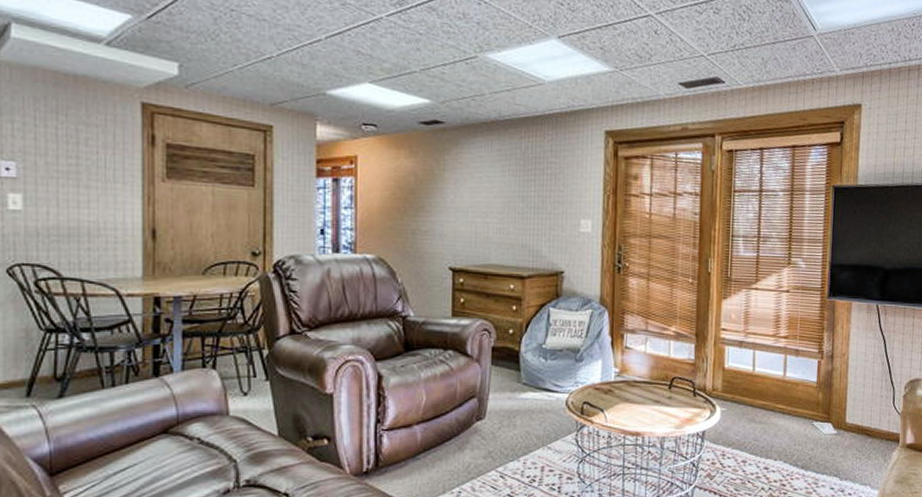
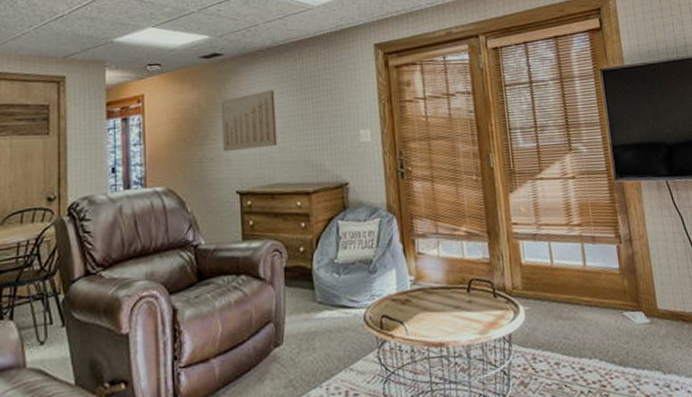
wall art: none [438,167,496,227] -> present [221,90,277,152]

